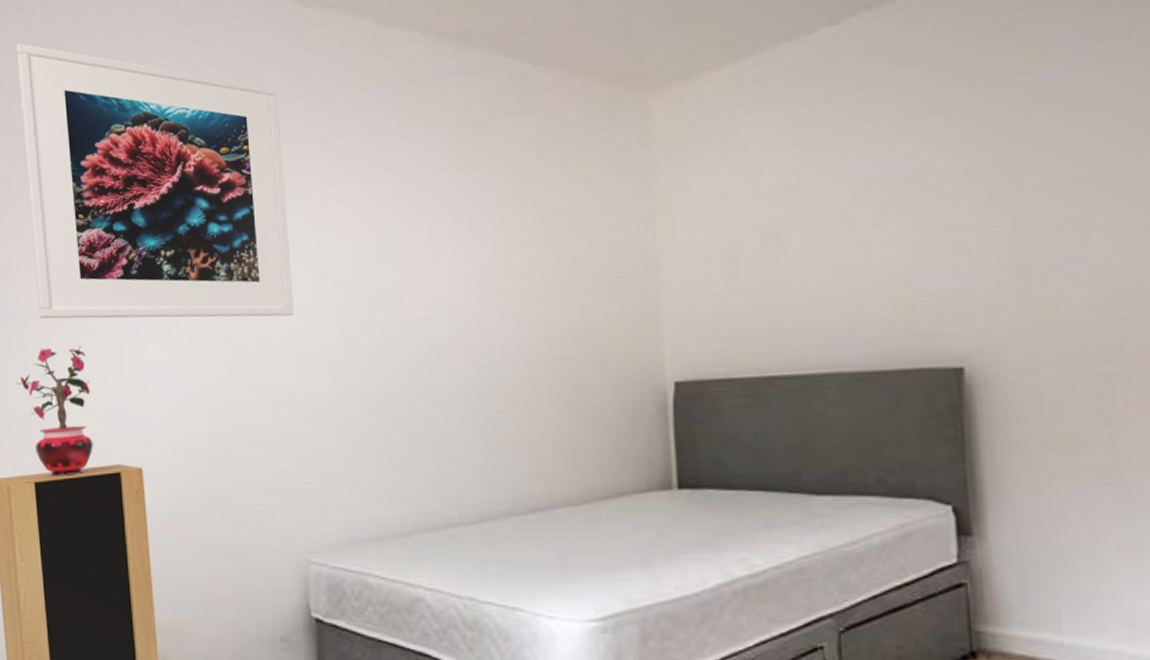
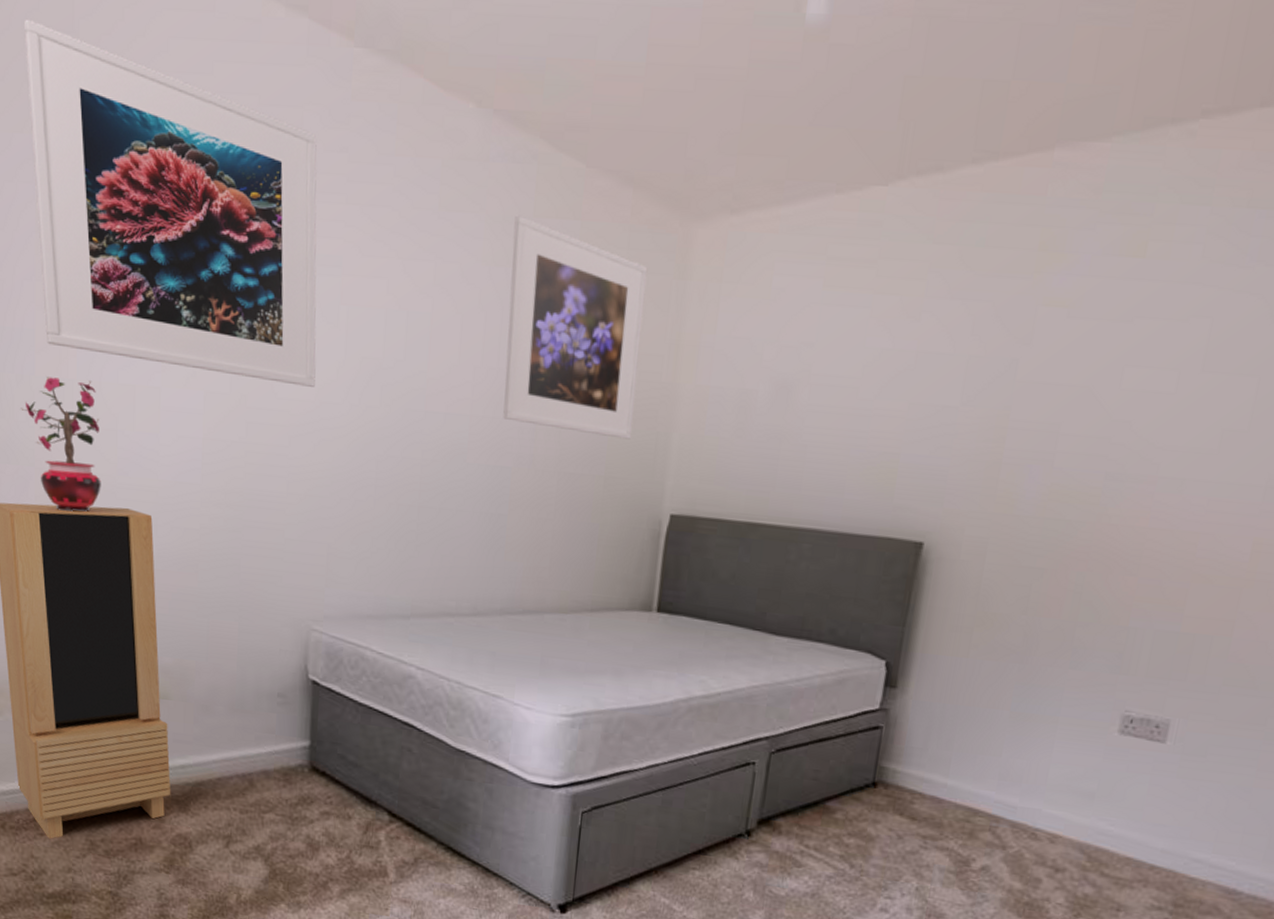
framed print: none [471,120,620,315] -> present [503,215,648,440]

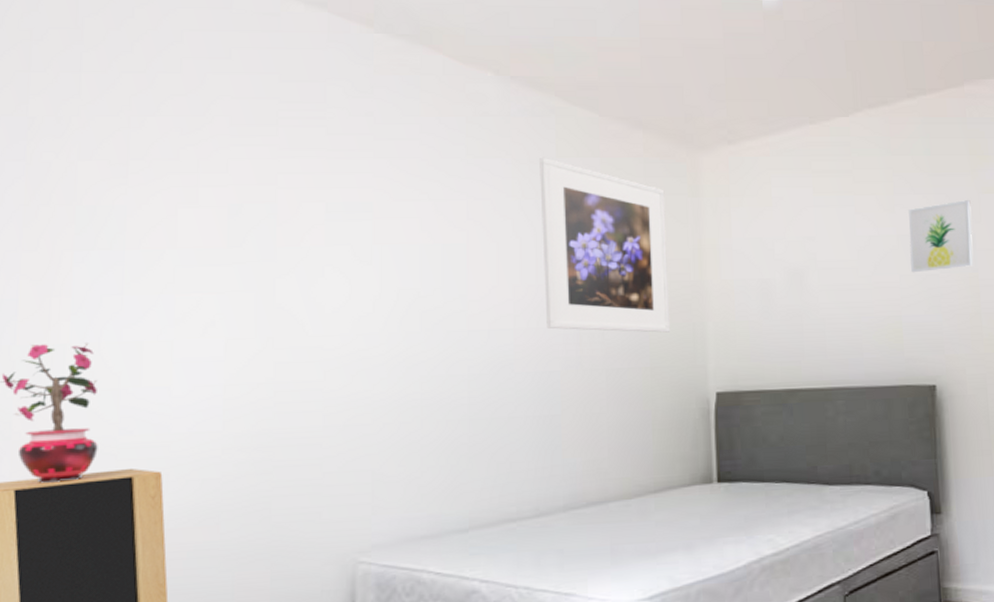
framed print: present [23,18,317,387] -> none [18,18,350,322]
wall art: none [925,313,1024,402] -> present [909,200,973,273]

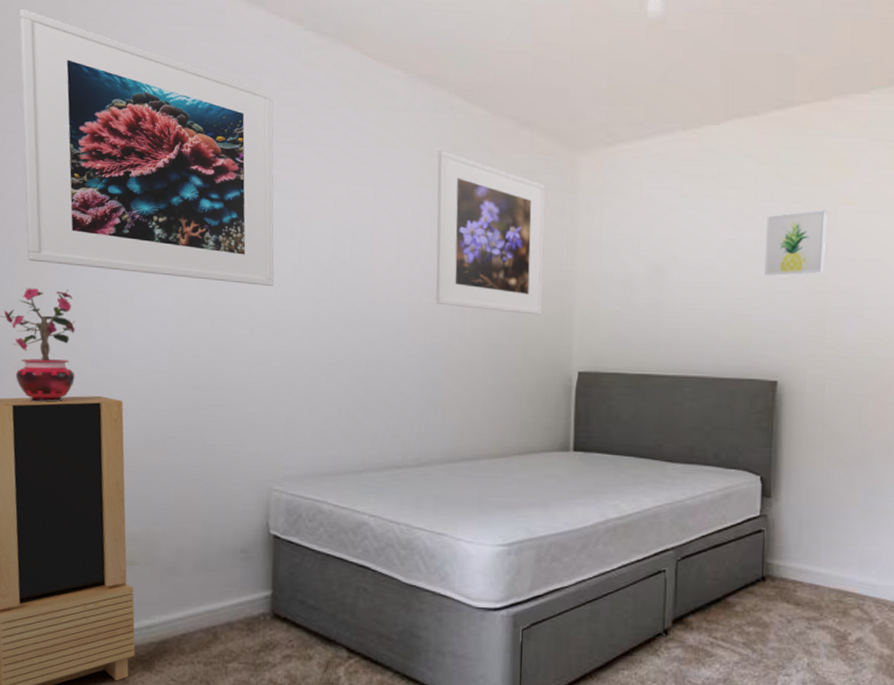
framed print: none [18,18,350,322] -> present [18,8,275,286]

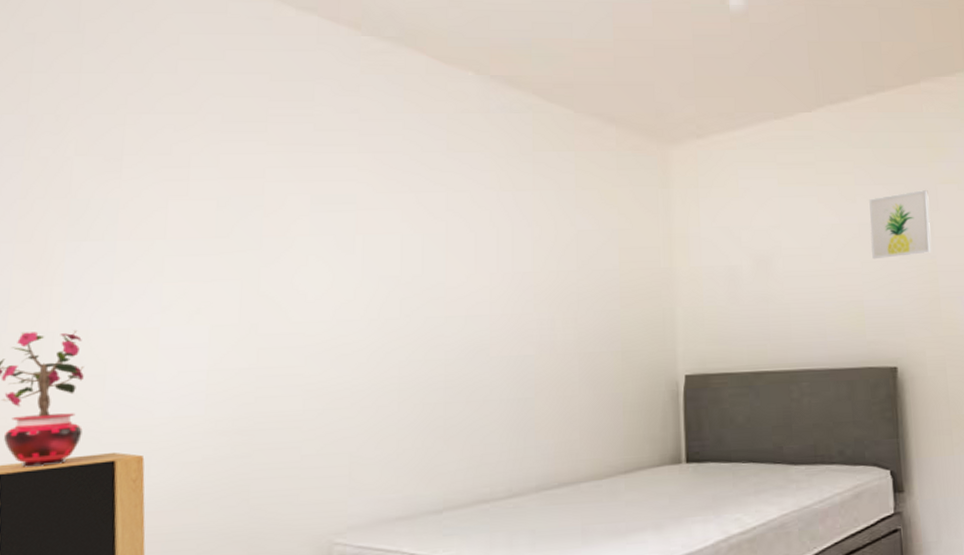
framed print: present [18,8,275,286] -> none [23,23,332,309]
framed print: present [436,150,546,315] -> none [517,151,641,318]

